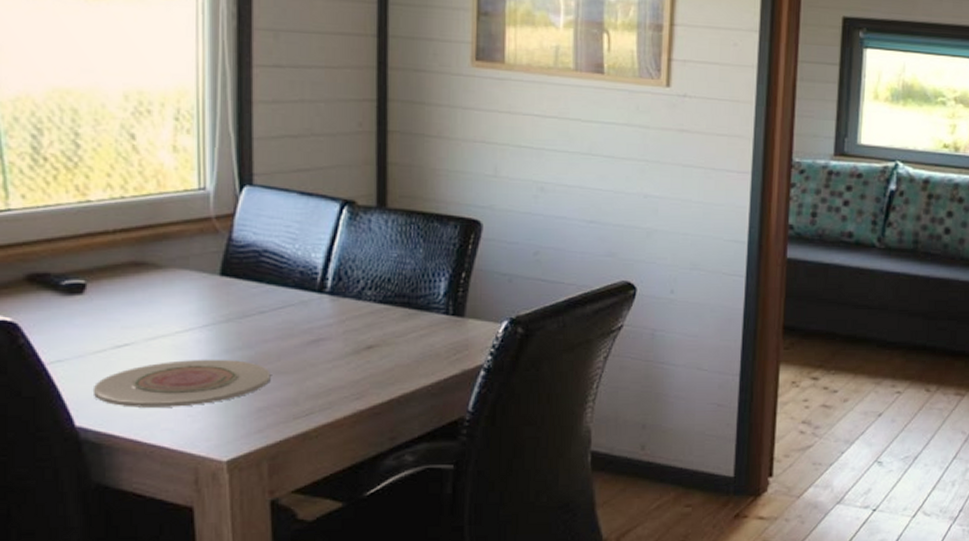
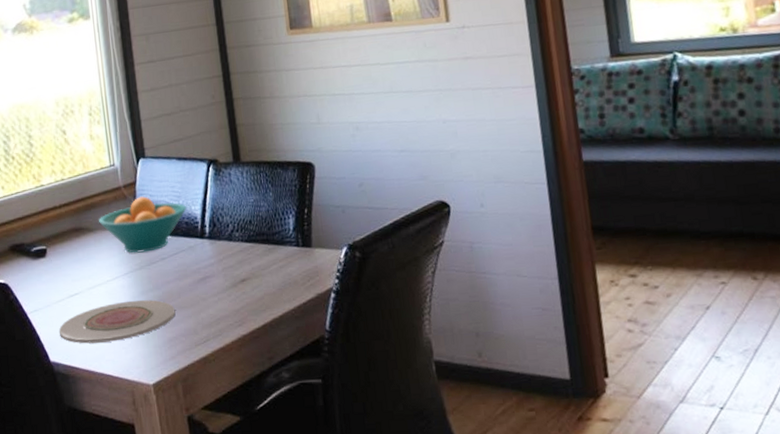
fruit bowl: none [173,233,304,302] -> present [99,196,186,253]

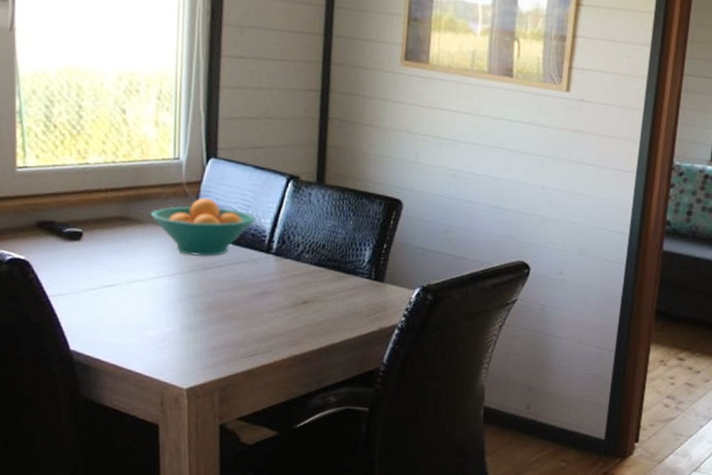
plate: present [58,299,176,344] -> none [84,301,225,341]

